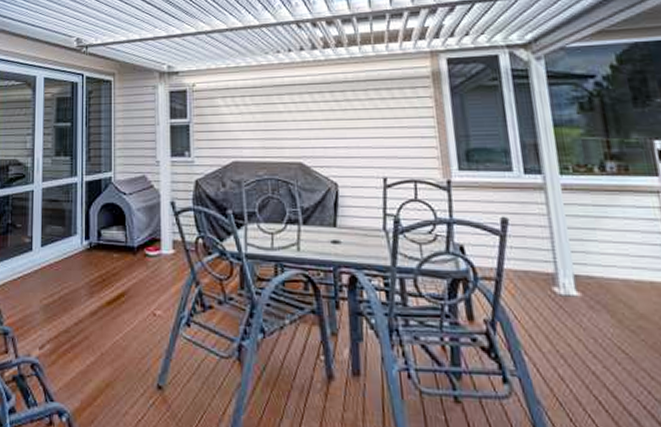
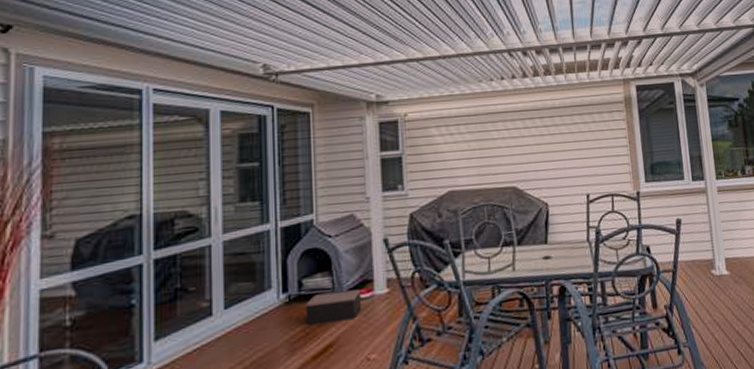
storage box: none [103,245,150,274] -> present [305,289,362,324]

